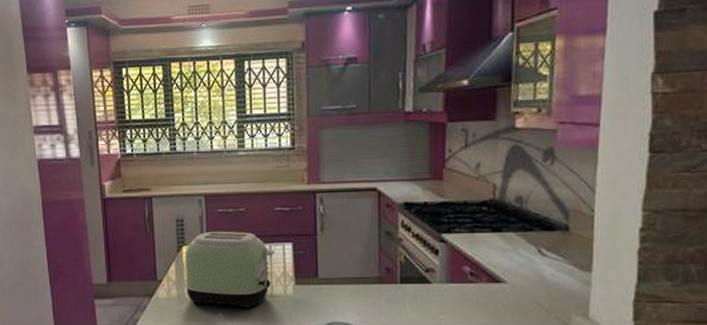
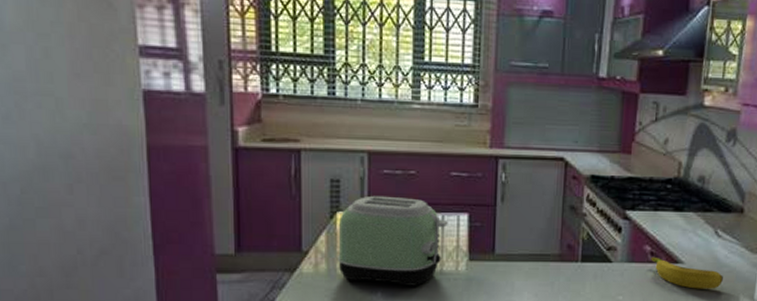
banana: none [471,277,551,308] -> present [651,256,723,289]

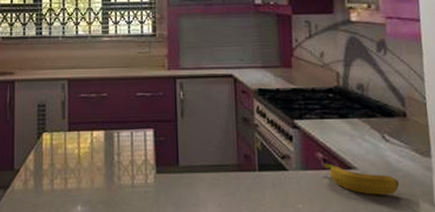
toaster: present [336,195,448,286] -> none [42,117,136,199]

